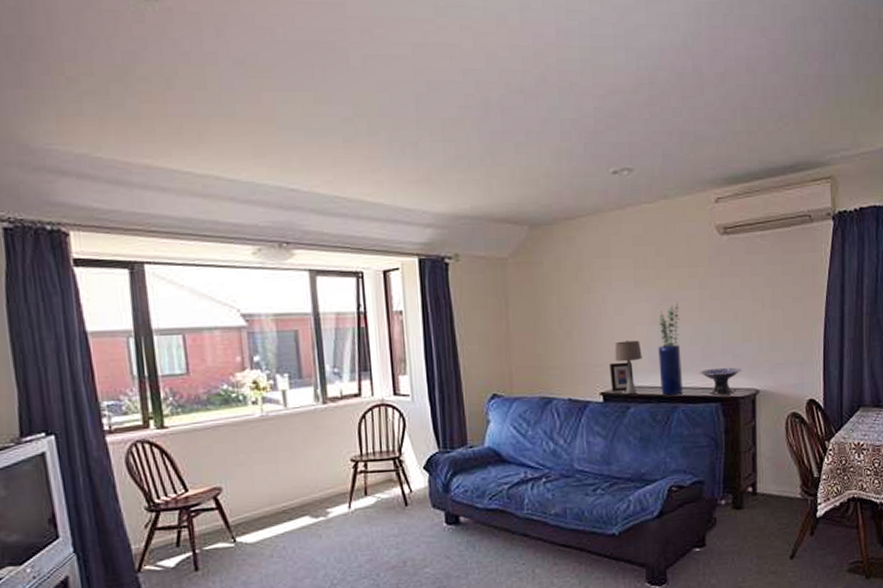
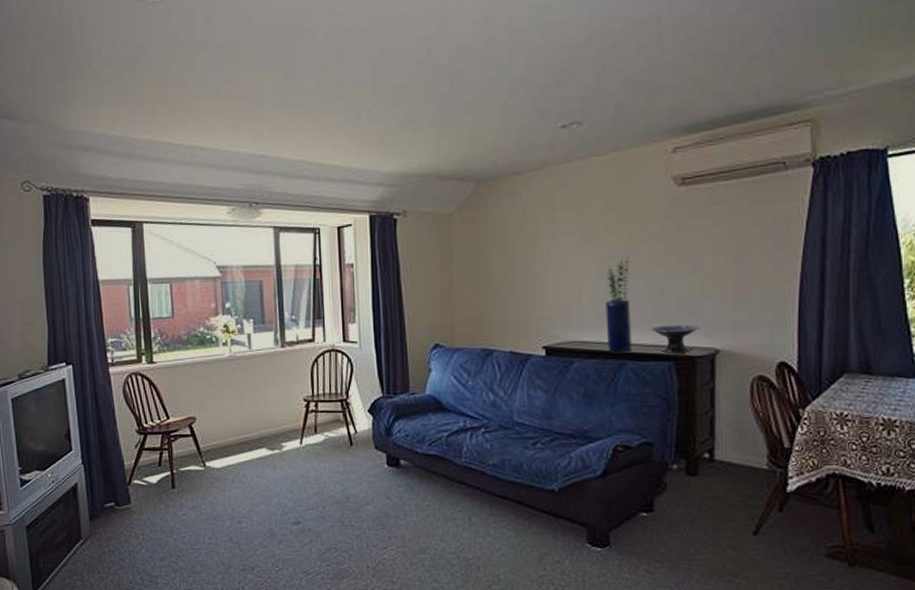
picture frame: present [608,361,634,392] -> none [552,316,578,346]
table lamp: present [614,340,642,395] -> none [559,294,588,350]

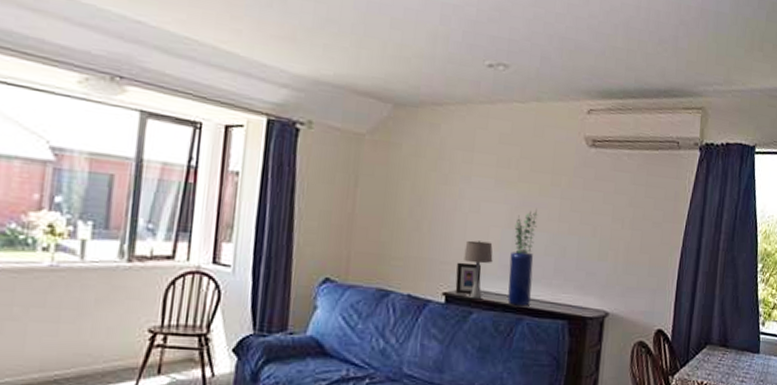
picture frame: none [552,316,578,346] -> present [455,262,482,295]
table lamp: none [559,294,588,350] -> present [464,240,493,300]
decorative bowl: present [650,324,701,353] -> none [549,282,595,313]

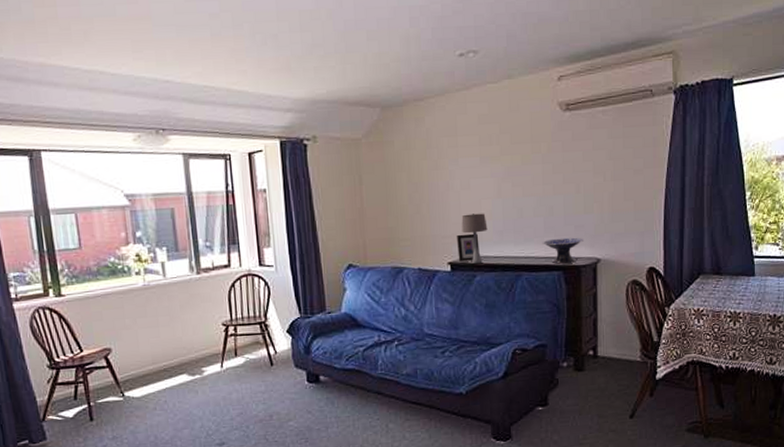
vase: present [507,208,538,306] -> none [503,176,527,265]
decorative bowl: none [549,282,595,313] -> present [542,237,585,264]

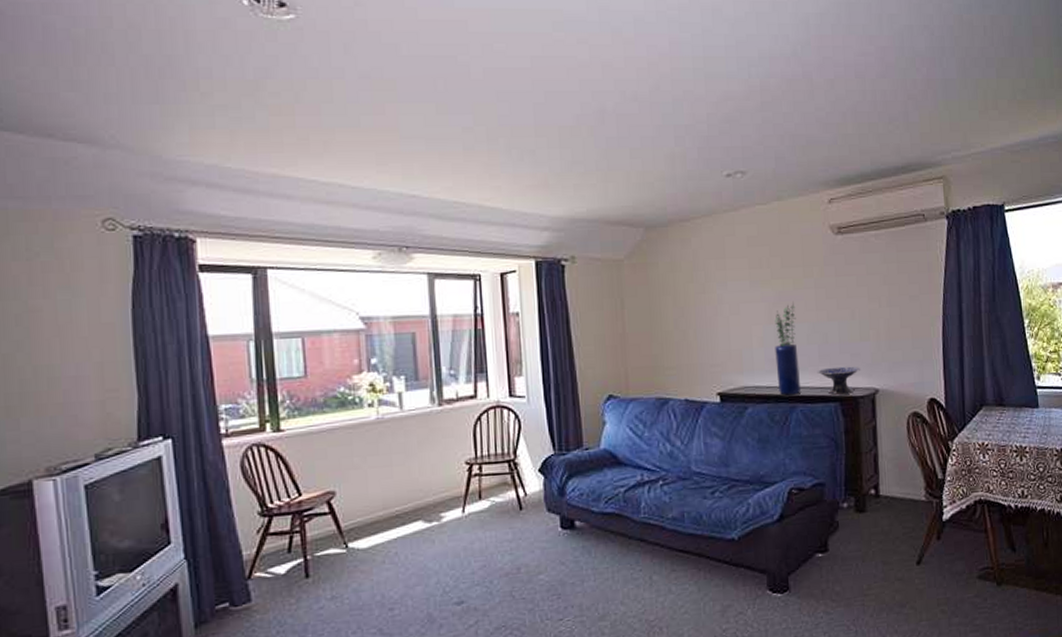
picture frame: present [456,233,480,262] -> none [725,361,751,392]
table lamp: present [461,213,488,264] -> none [731,340,759,395]
vase: none [503,176,527,265] -> present [775,301,802,396]

